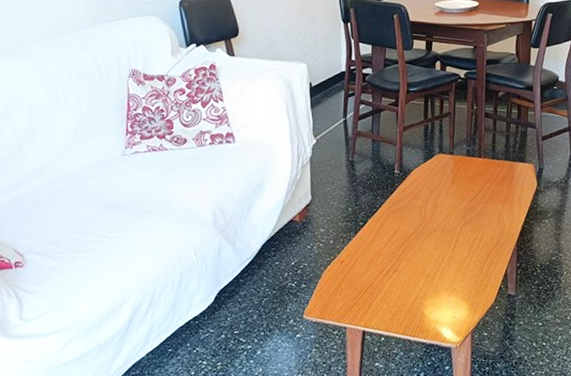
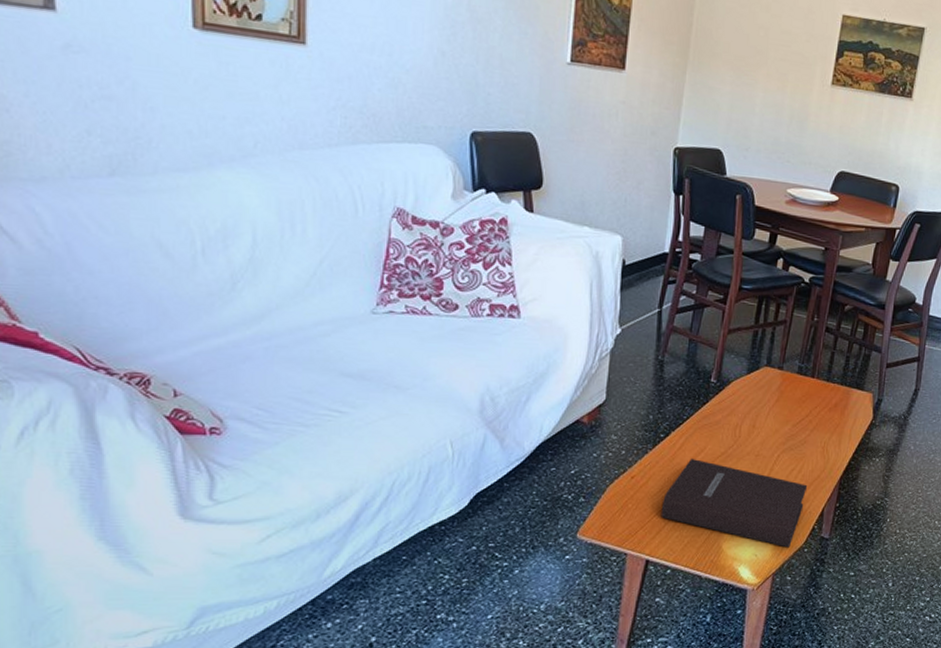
book: none [369,239,490,307] -> present [661,458,808,548]

